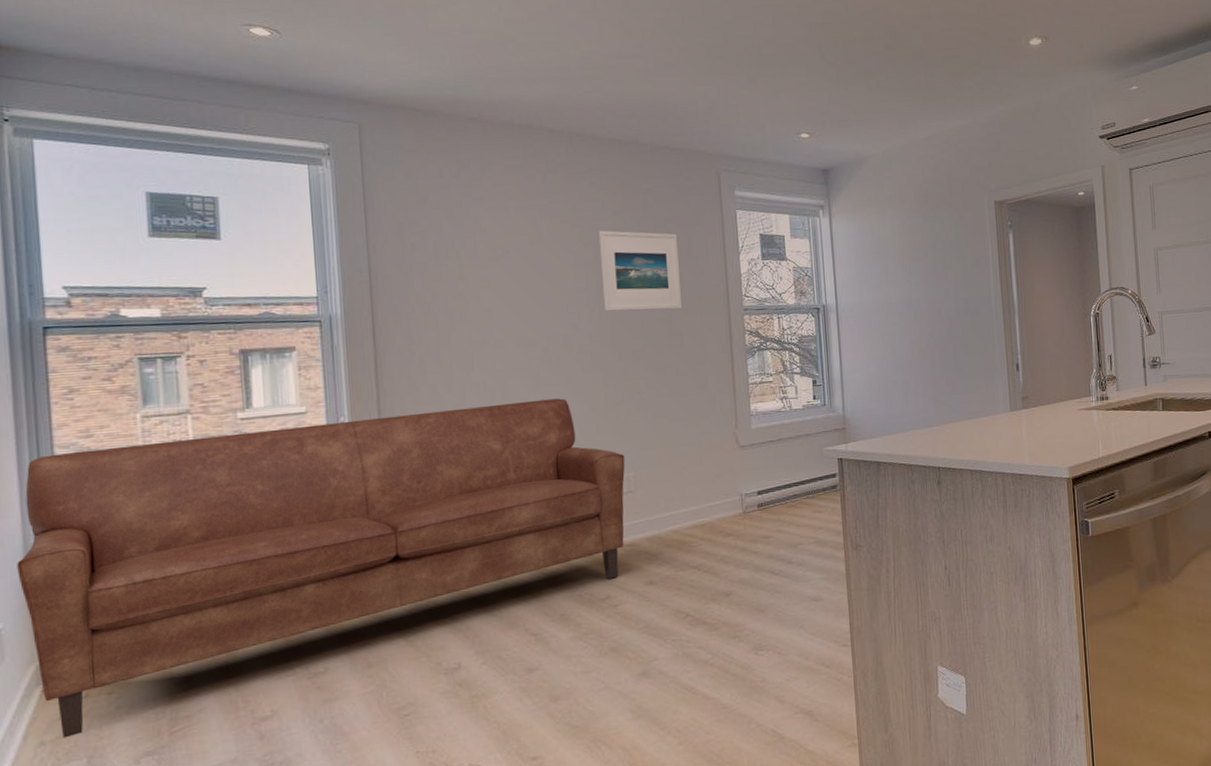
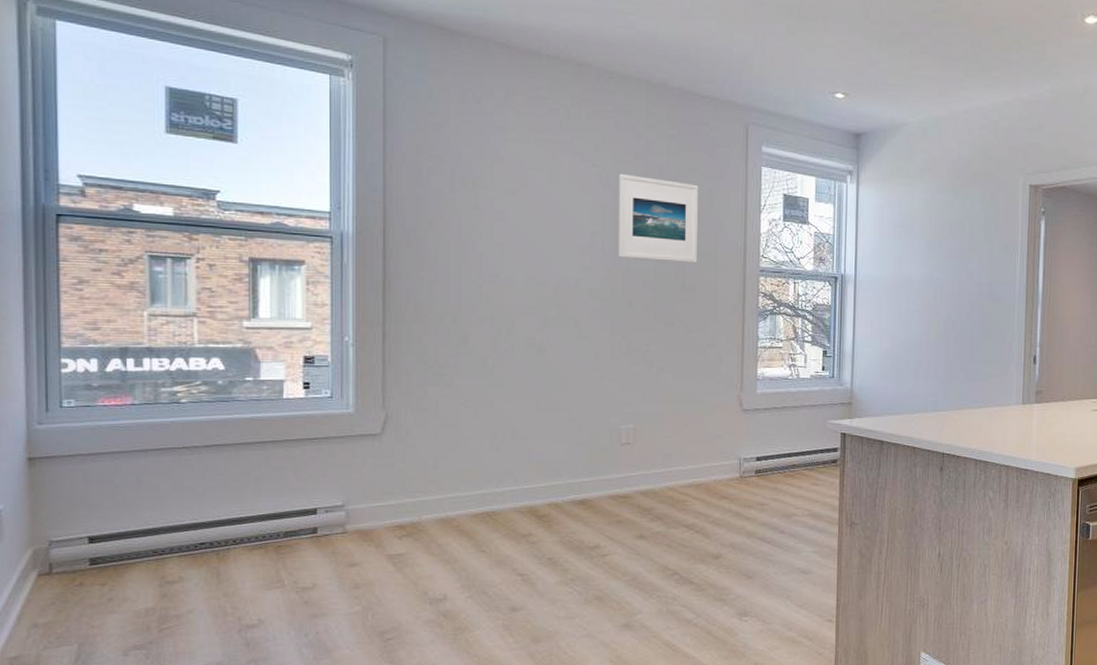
sofa: present [17,398,625,738] -> none [19,340,626,623]

